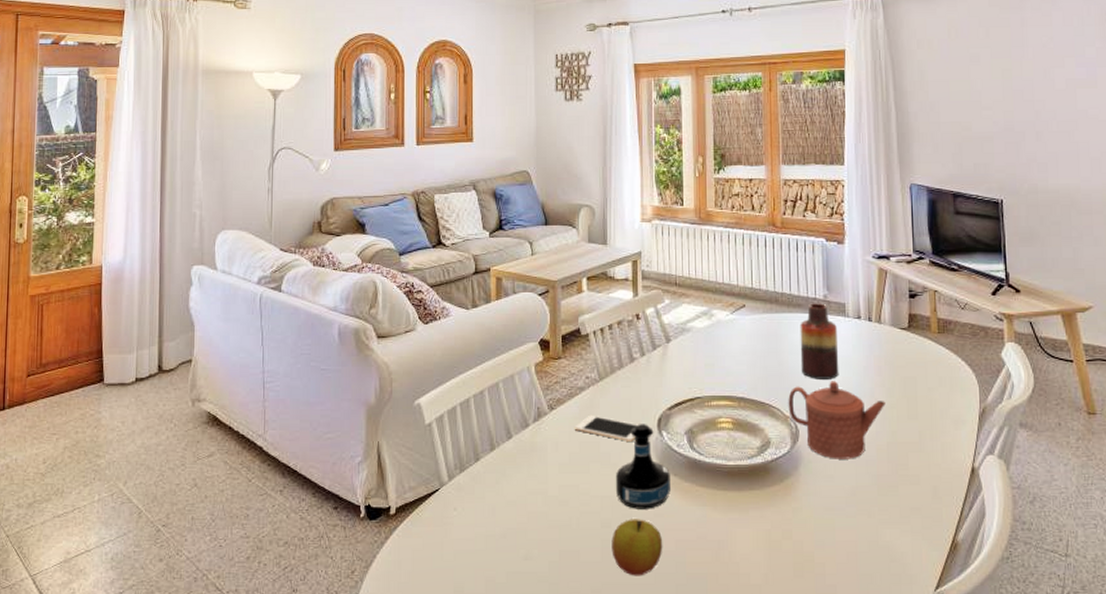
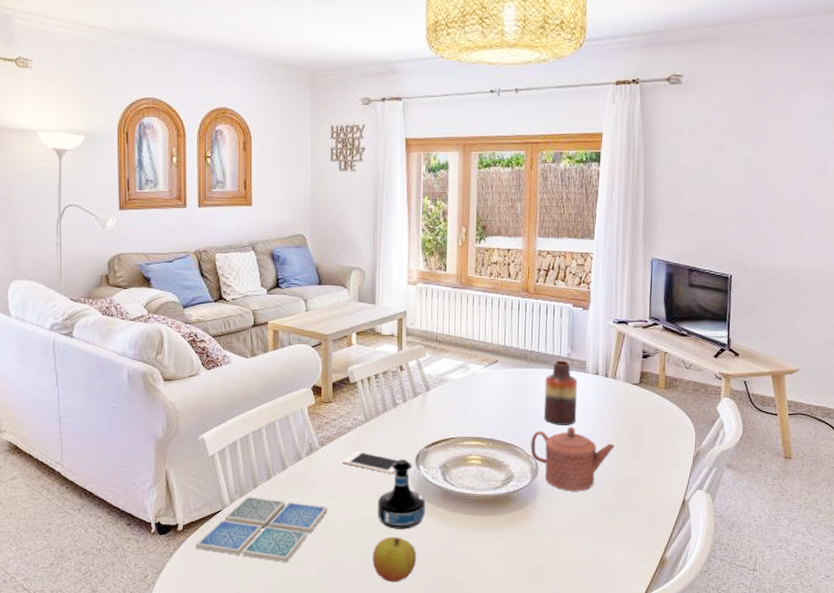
drink coaster: none [409,472,560,554] -> present [195,497,328,563]

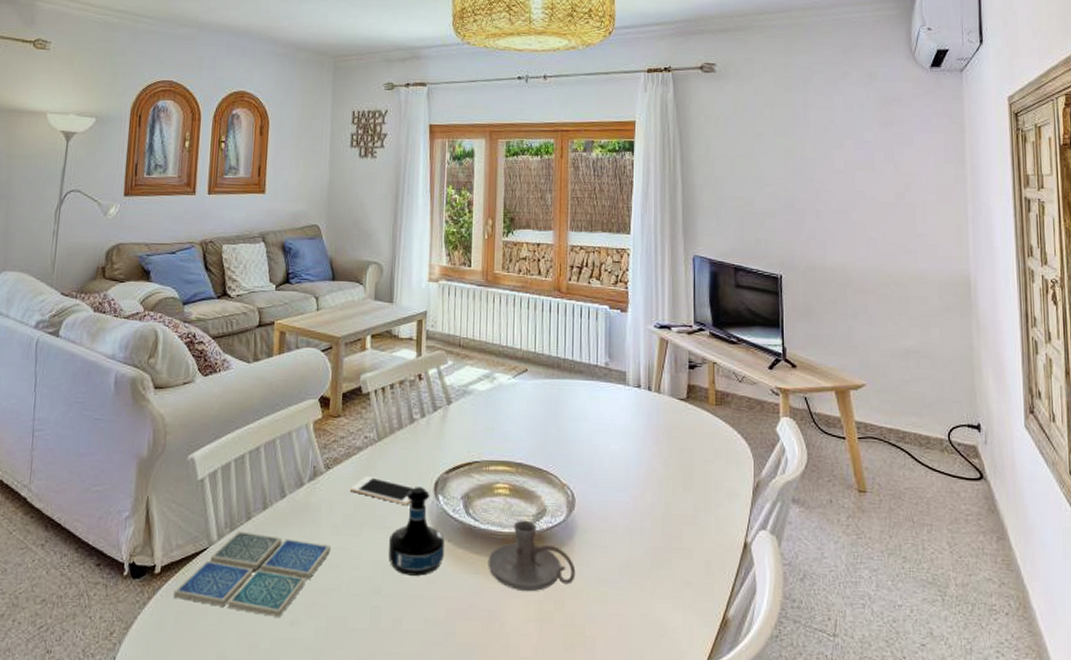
apple: present [372,537,417,583] -> none [381,585,434,646]
candle holder: none [463,484,538,541] -> present [488,520,576,592]
teapot: present [530,426,615,491] -> none [566,449,662,530]
vase: present [543,360,577,425] -> none [580,370,618,448]

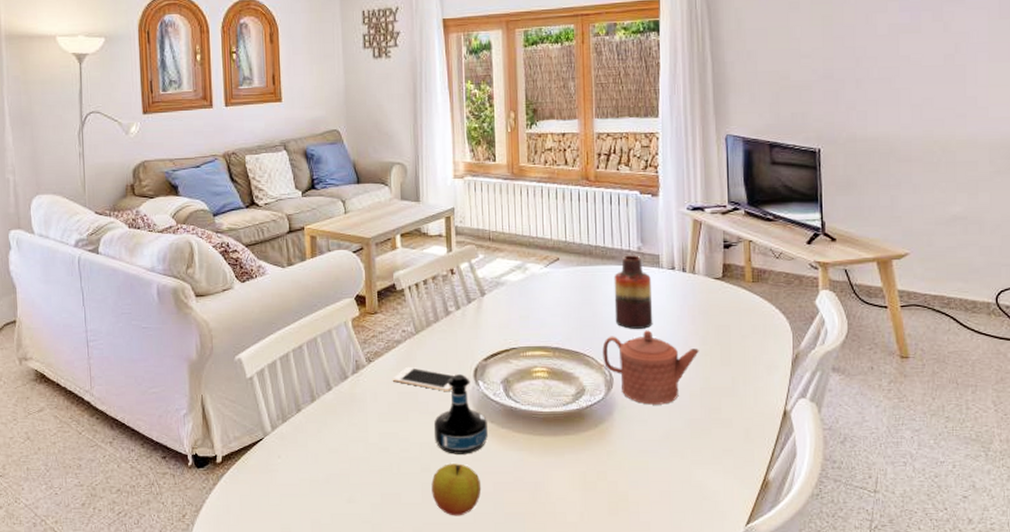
drink coaster: present [173,531,332,618] -> none [236,422,380,497]
apple: none [381,585,434,646] -> present [431,463,482,516]
candle holder: present [488,520,576,592] -> none [530,400,617,465]
teapot: none [566,449,662,530] -> present [602,330,699,405]
vase: none [580,370,618,448] -> present [614,255,653,329]

